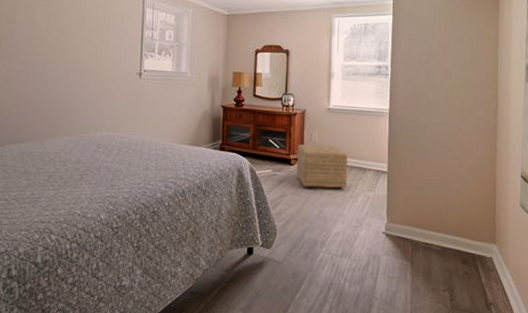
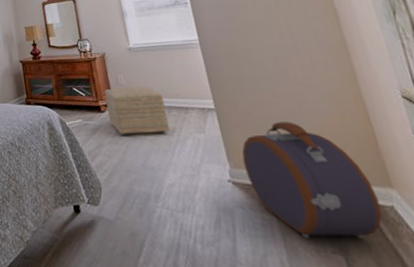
hat box: none [398,188,484,280] -> present [242,121,383,238]

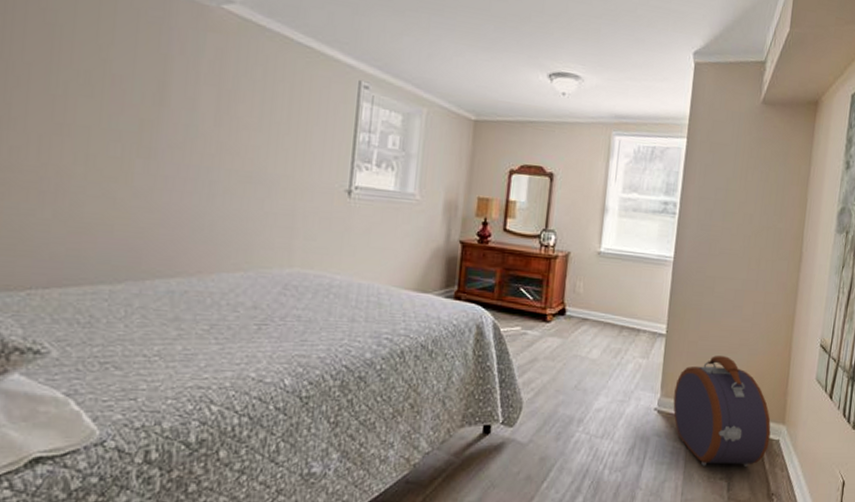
ottoman: present [104,86,170,135] -> none [553,296,619,355]

